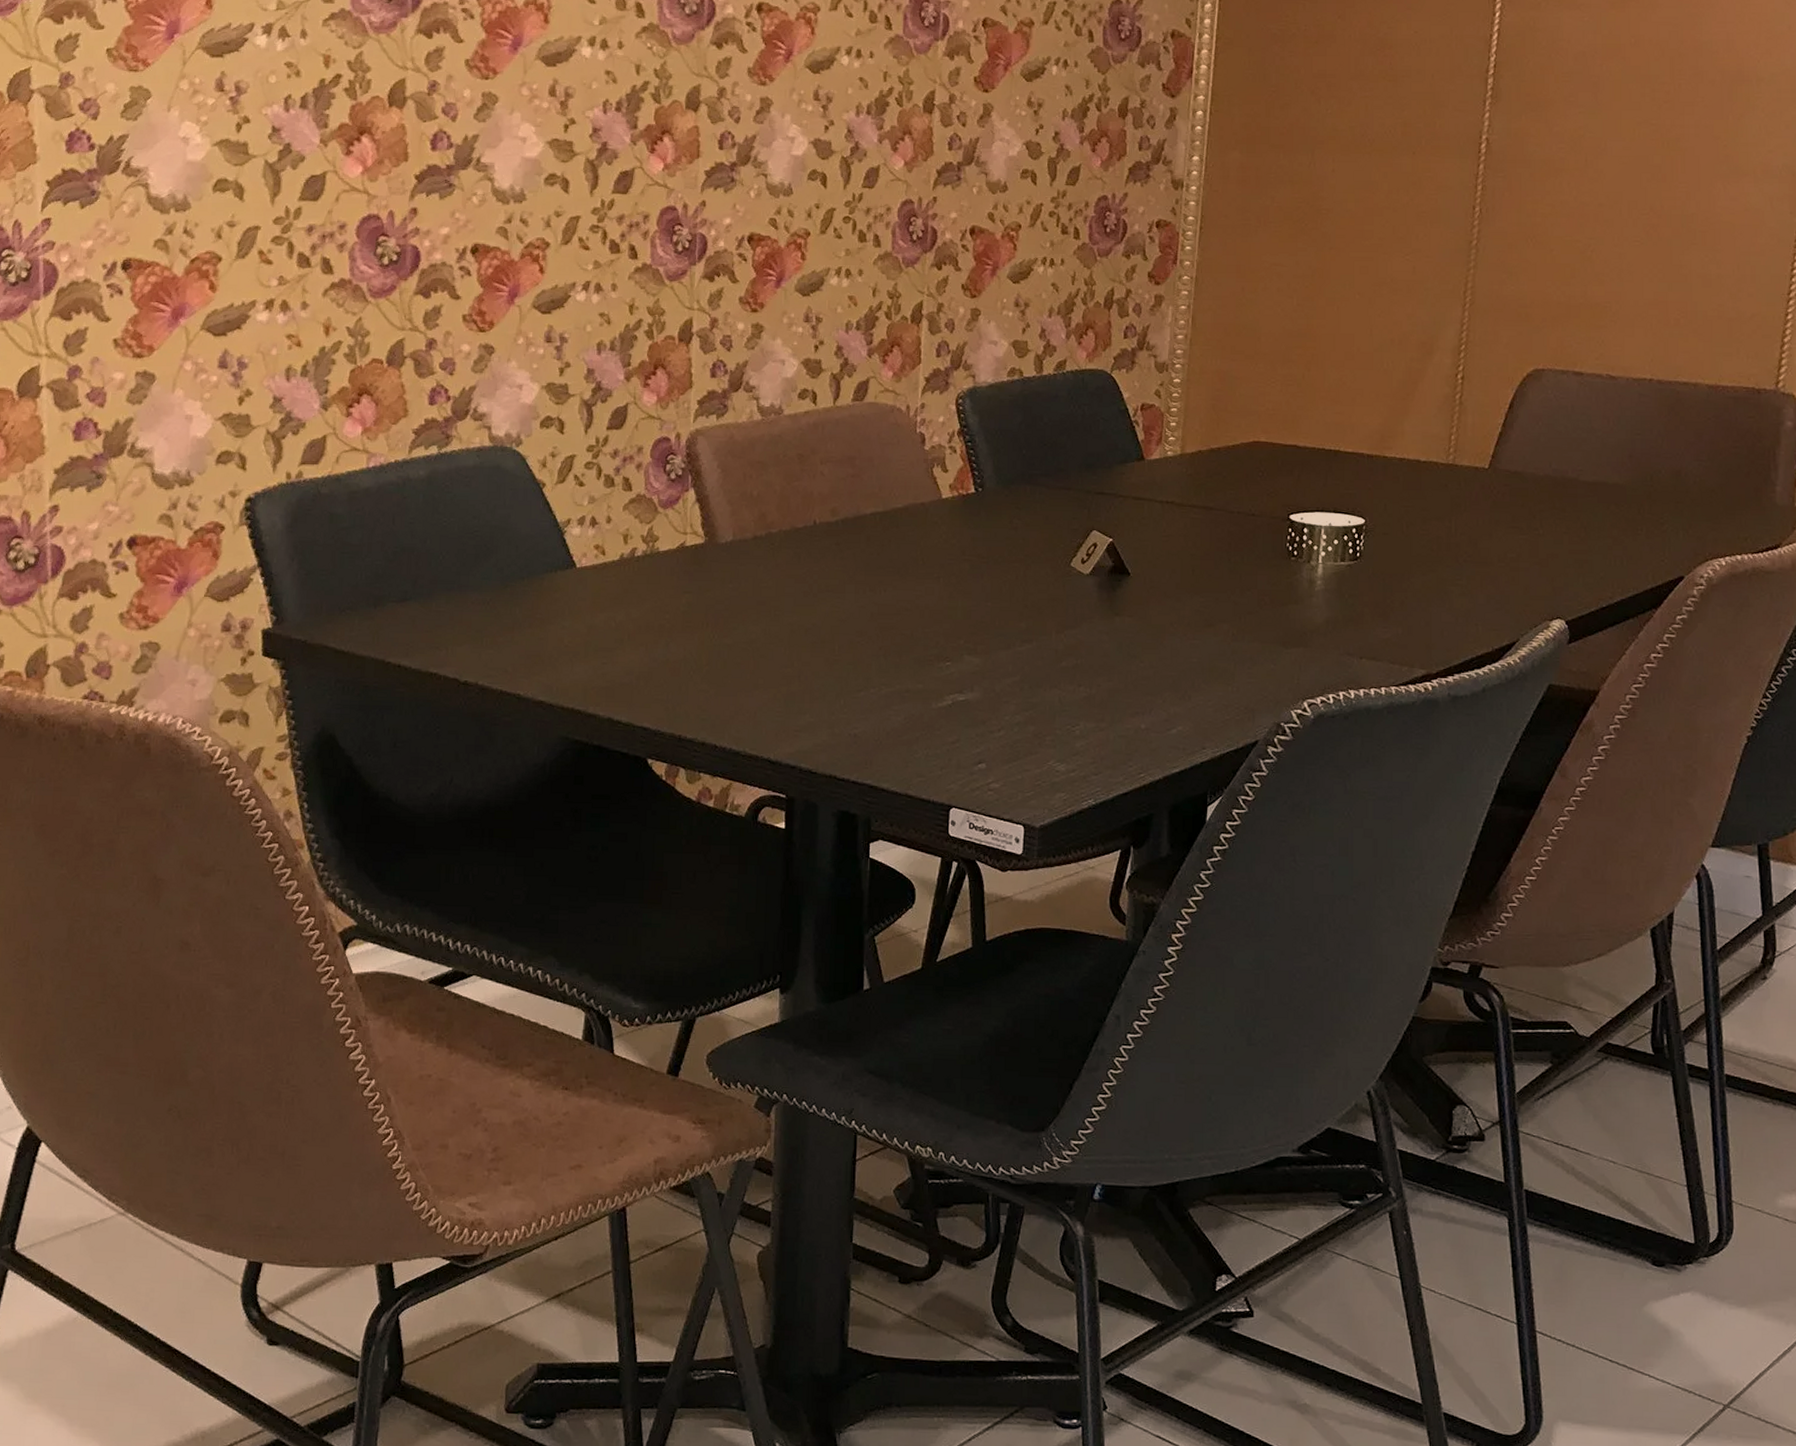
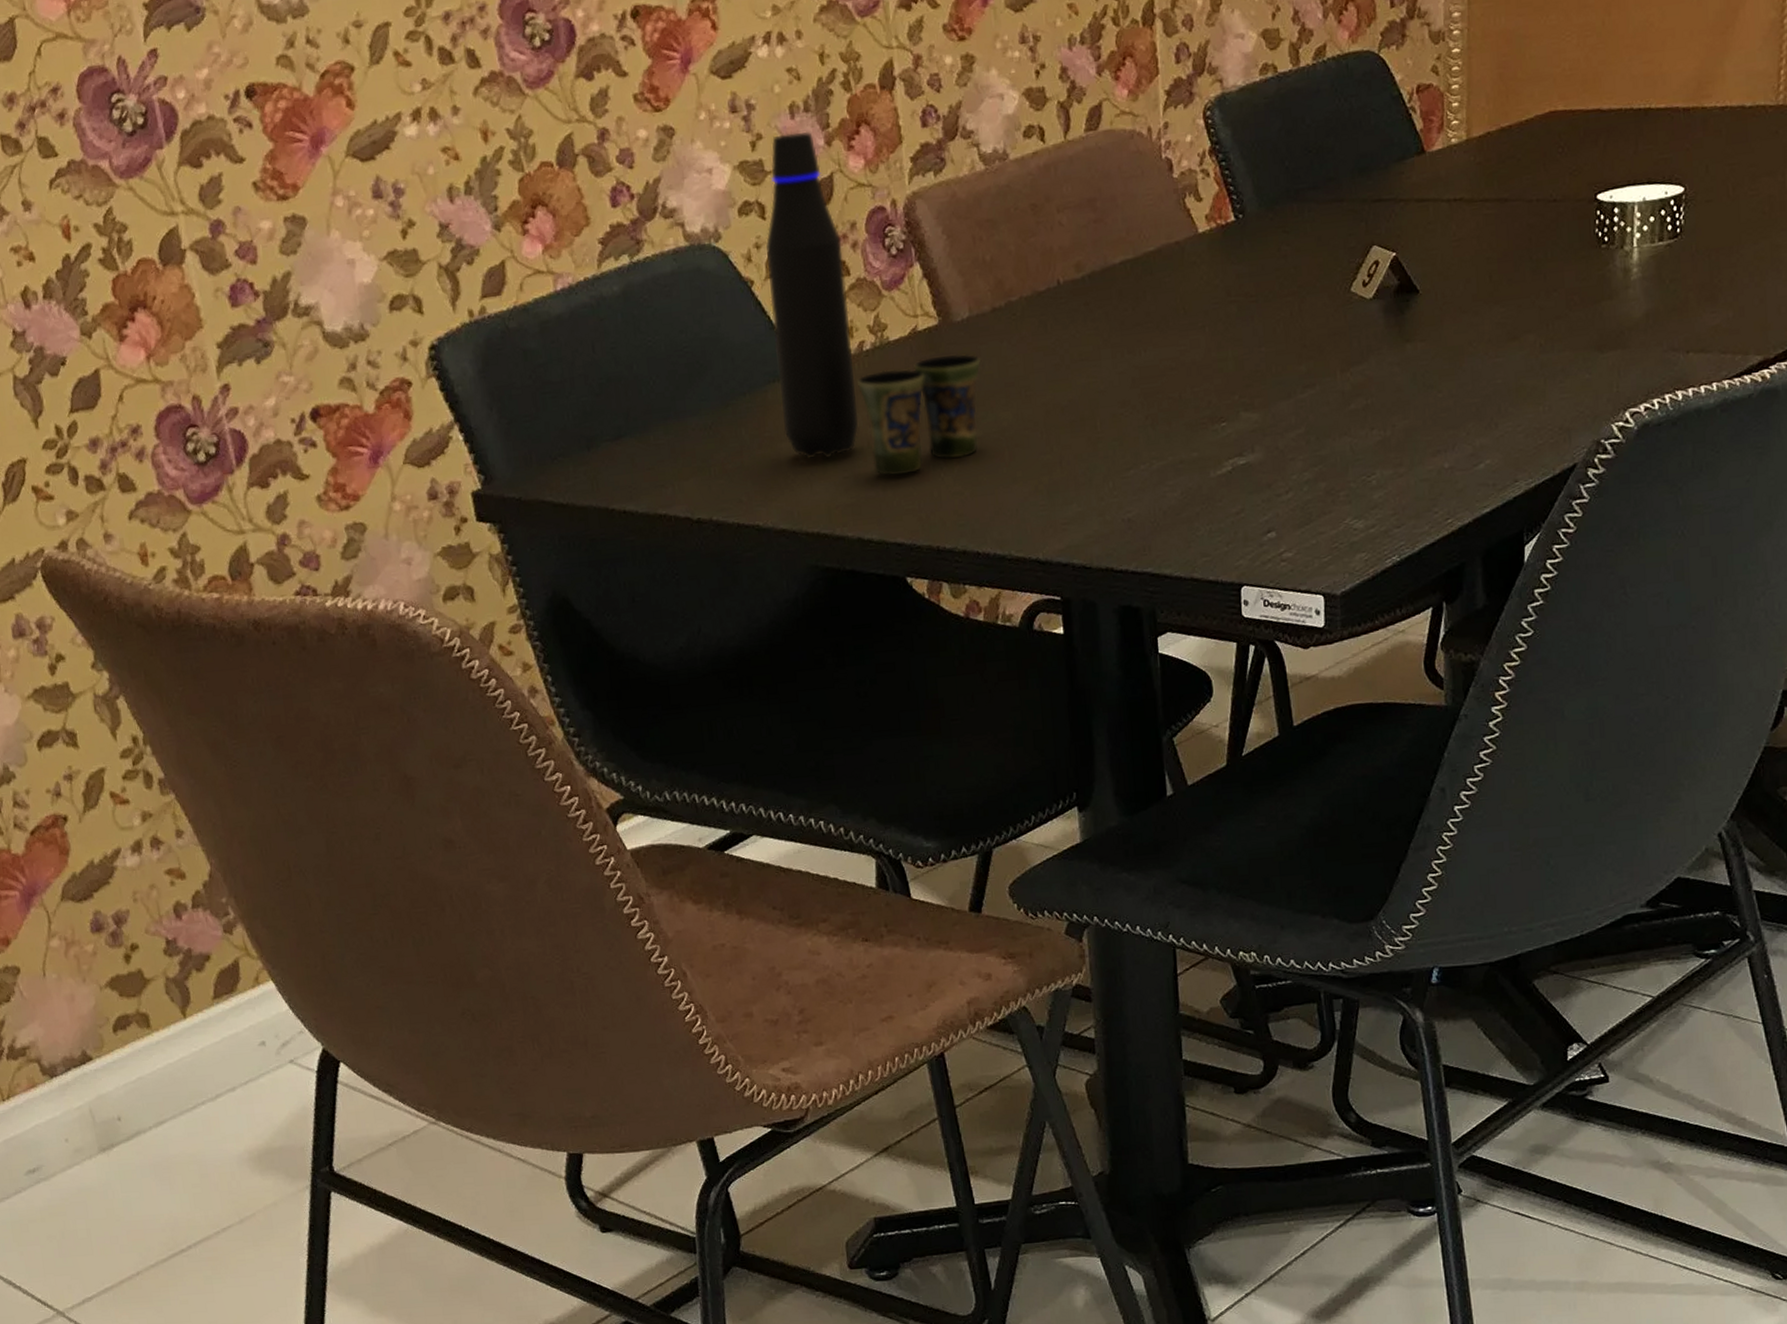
water bottle: none [554,366,628,644] -> present [765,131,859,460]
cup: none [624,570,739,668] -> present [855,354,982,476]

